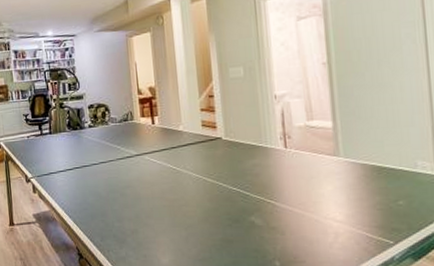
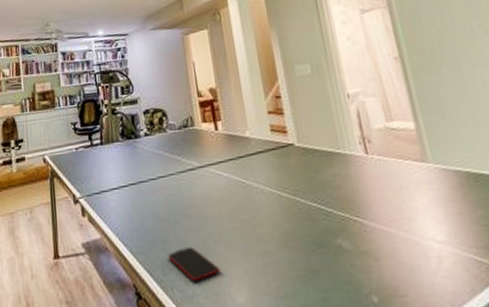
smartphone: none [106,219,150,246] -> present [168,246,221,281]

